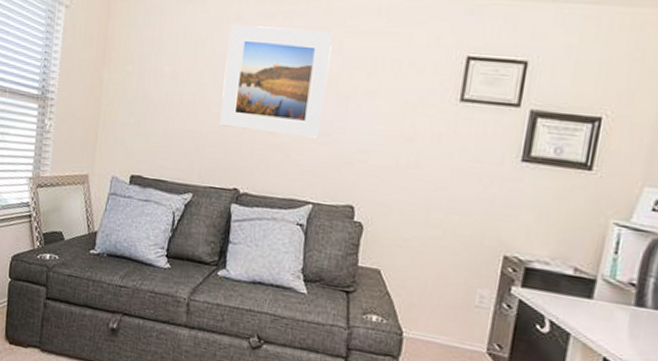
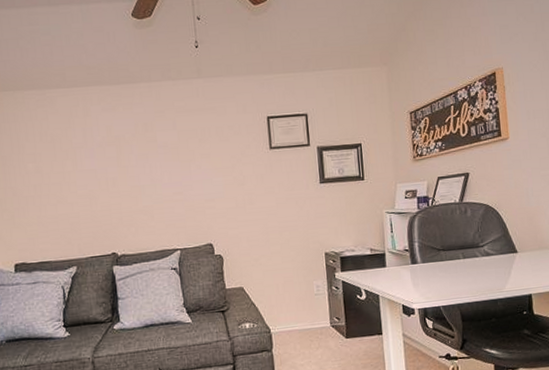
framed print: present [219,24,333,139] -> none [81,114,173,204]

